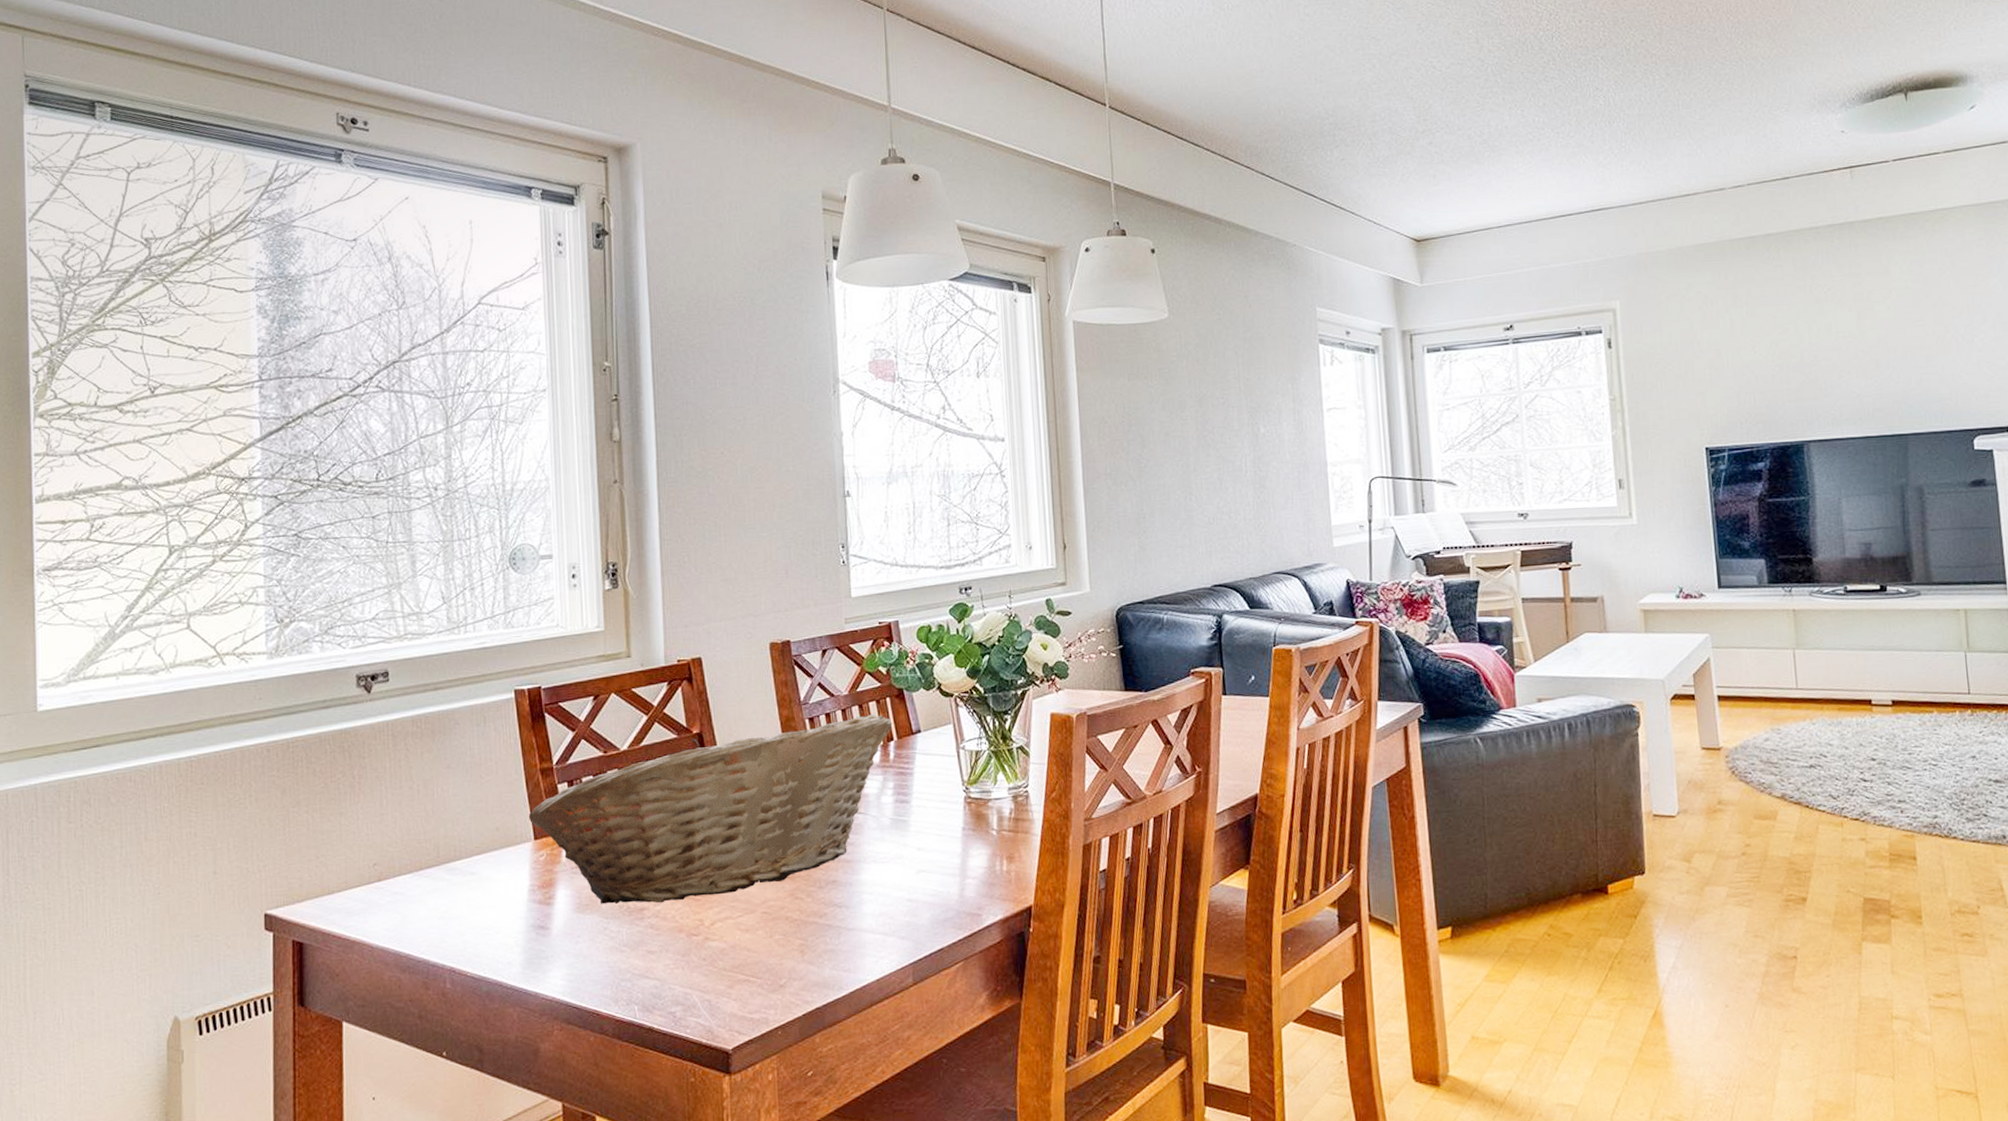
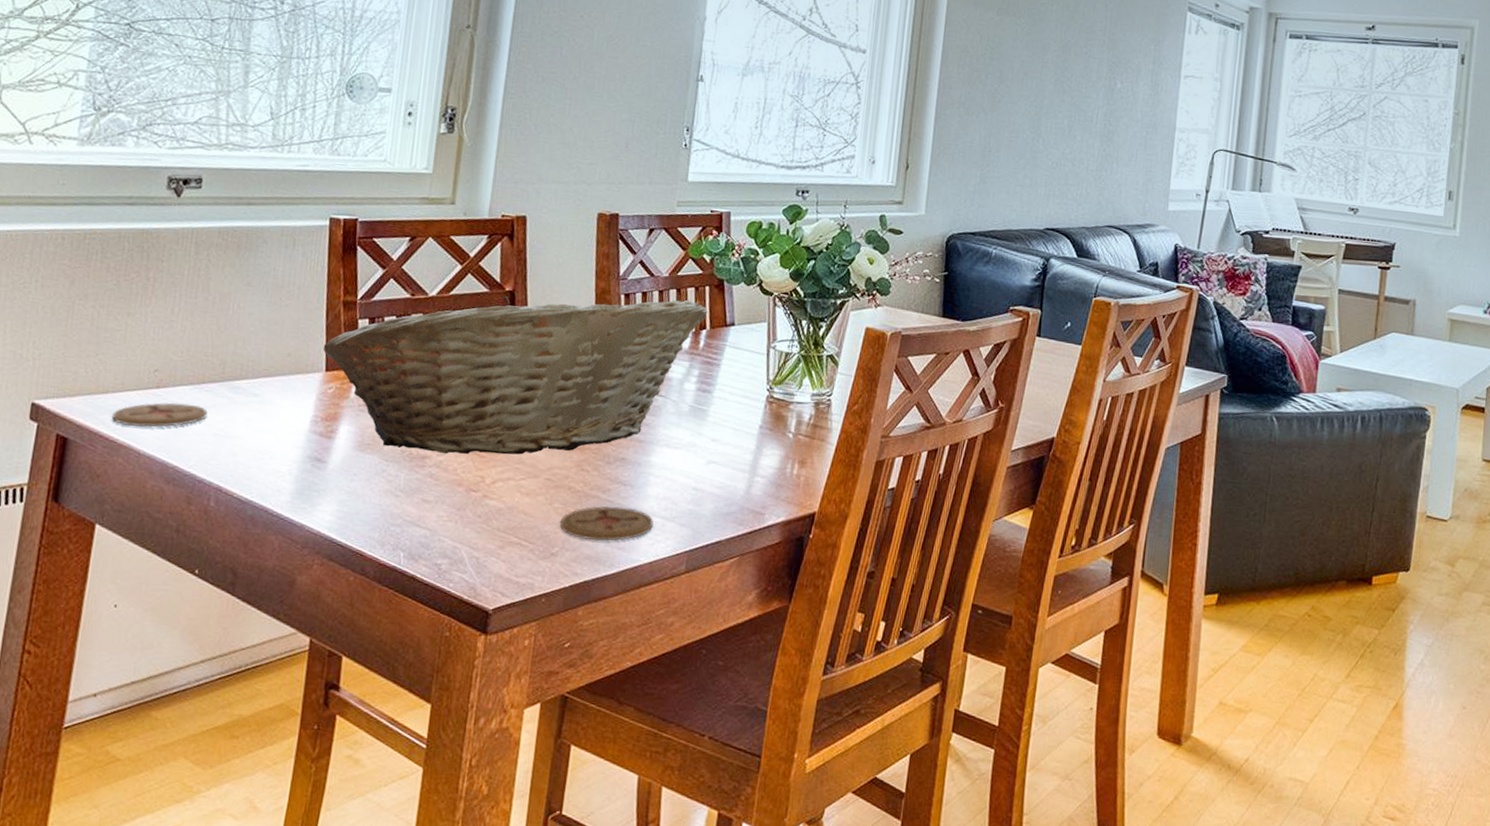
coaster: none [341,891,430,923] -> present [112,402,208,428]
coaster: none [783,928,876,967] -> present [559,506,655,541]

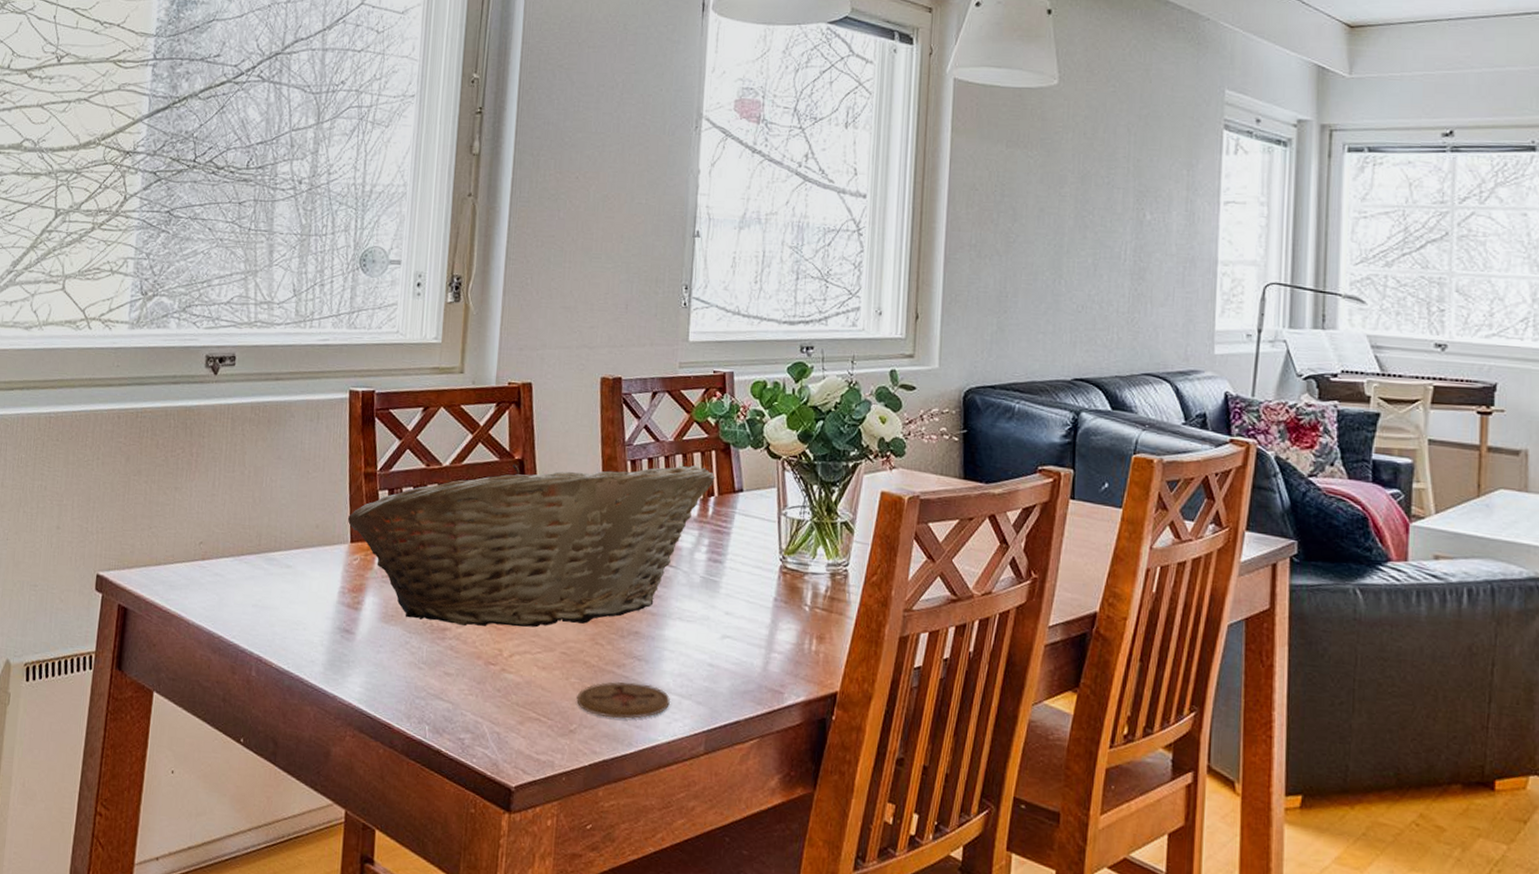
coaster: present [112,402,208,428] -> none [164,573,247,599]

